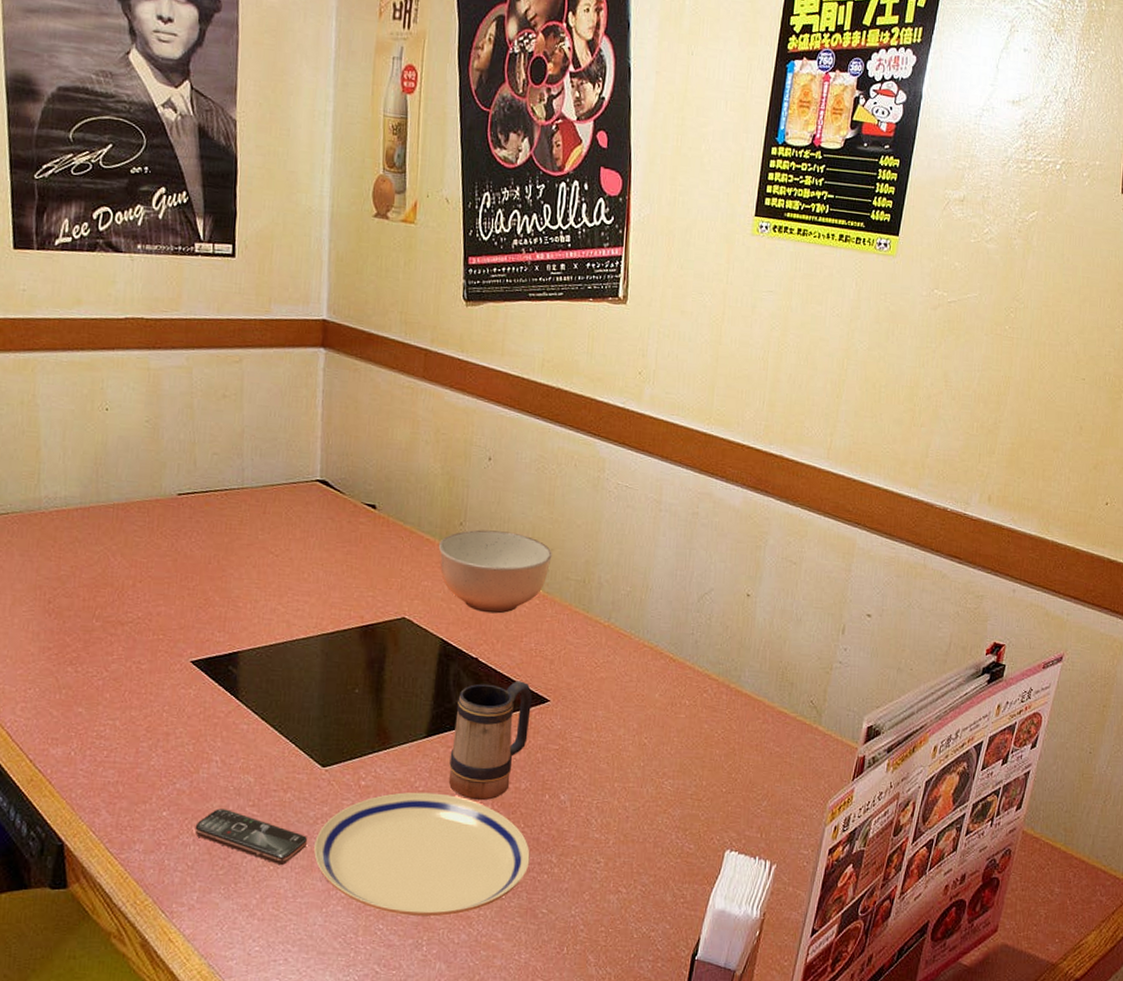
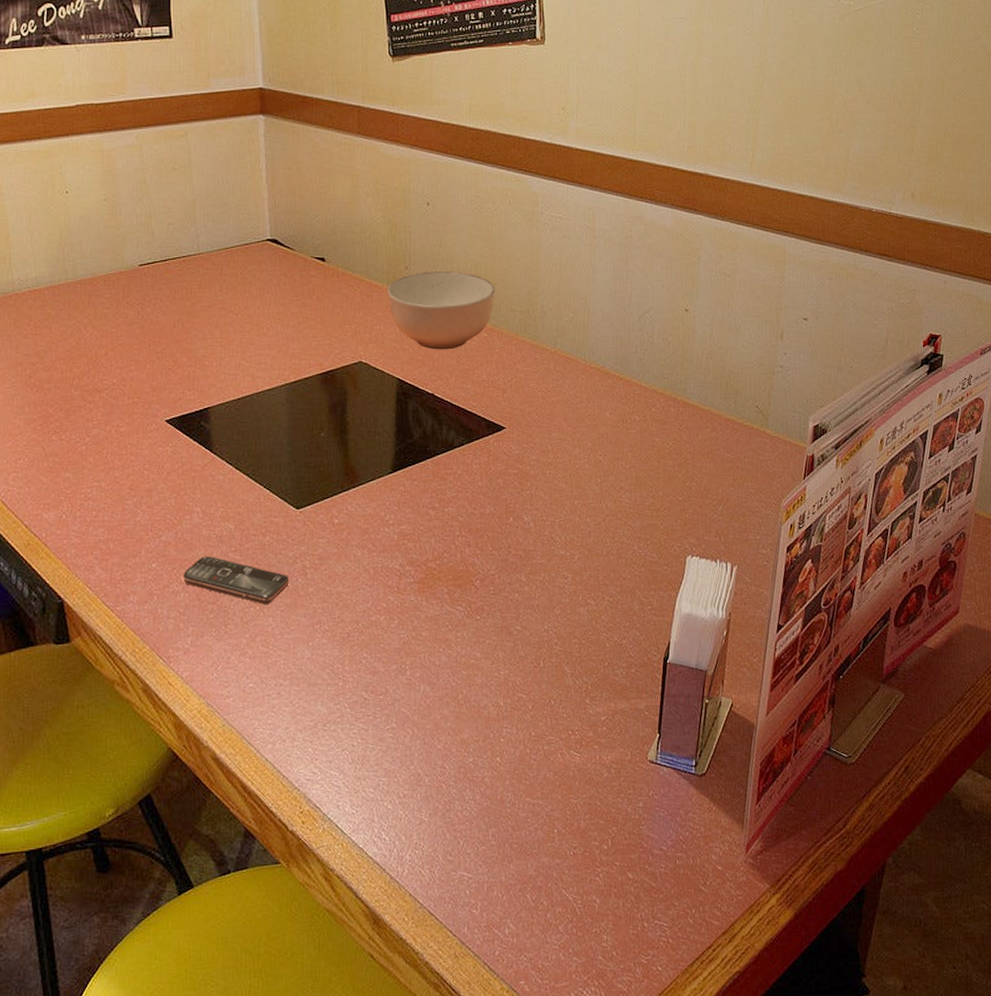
plate: present [314,792,530,917] -> none [296,524,500,643]
beer mug: present [448,681,533,801] -> none [416,411,490,528]

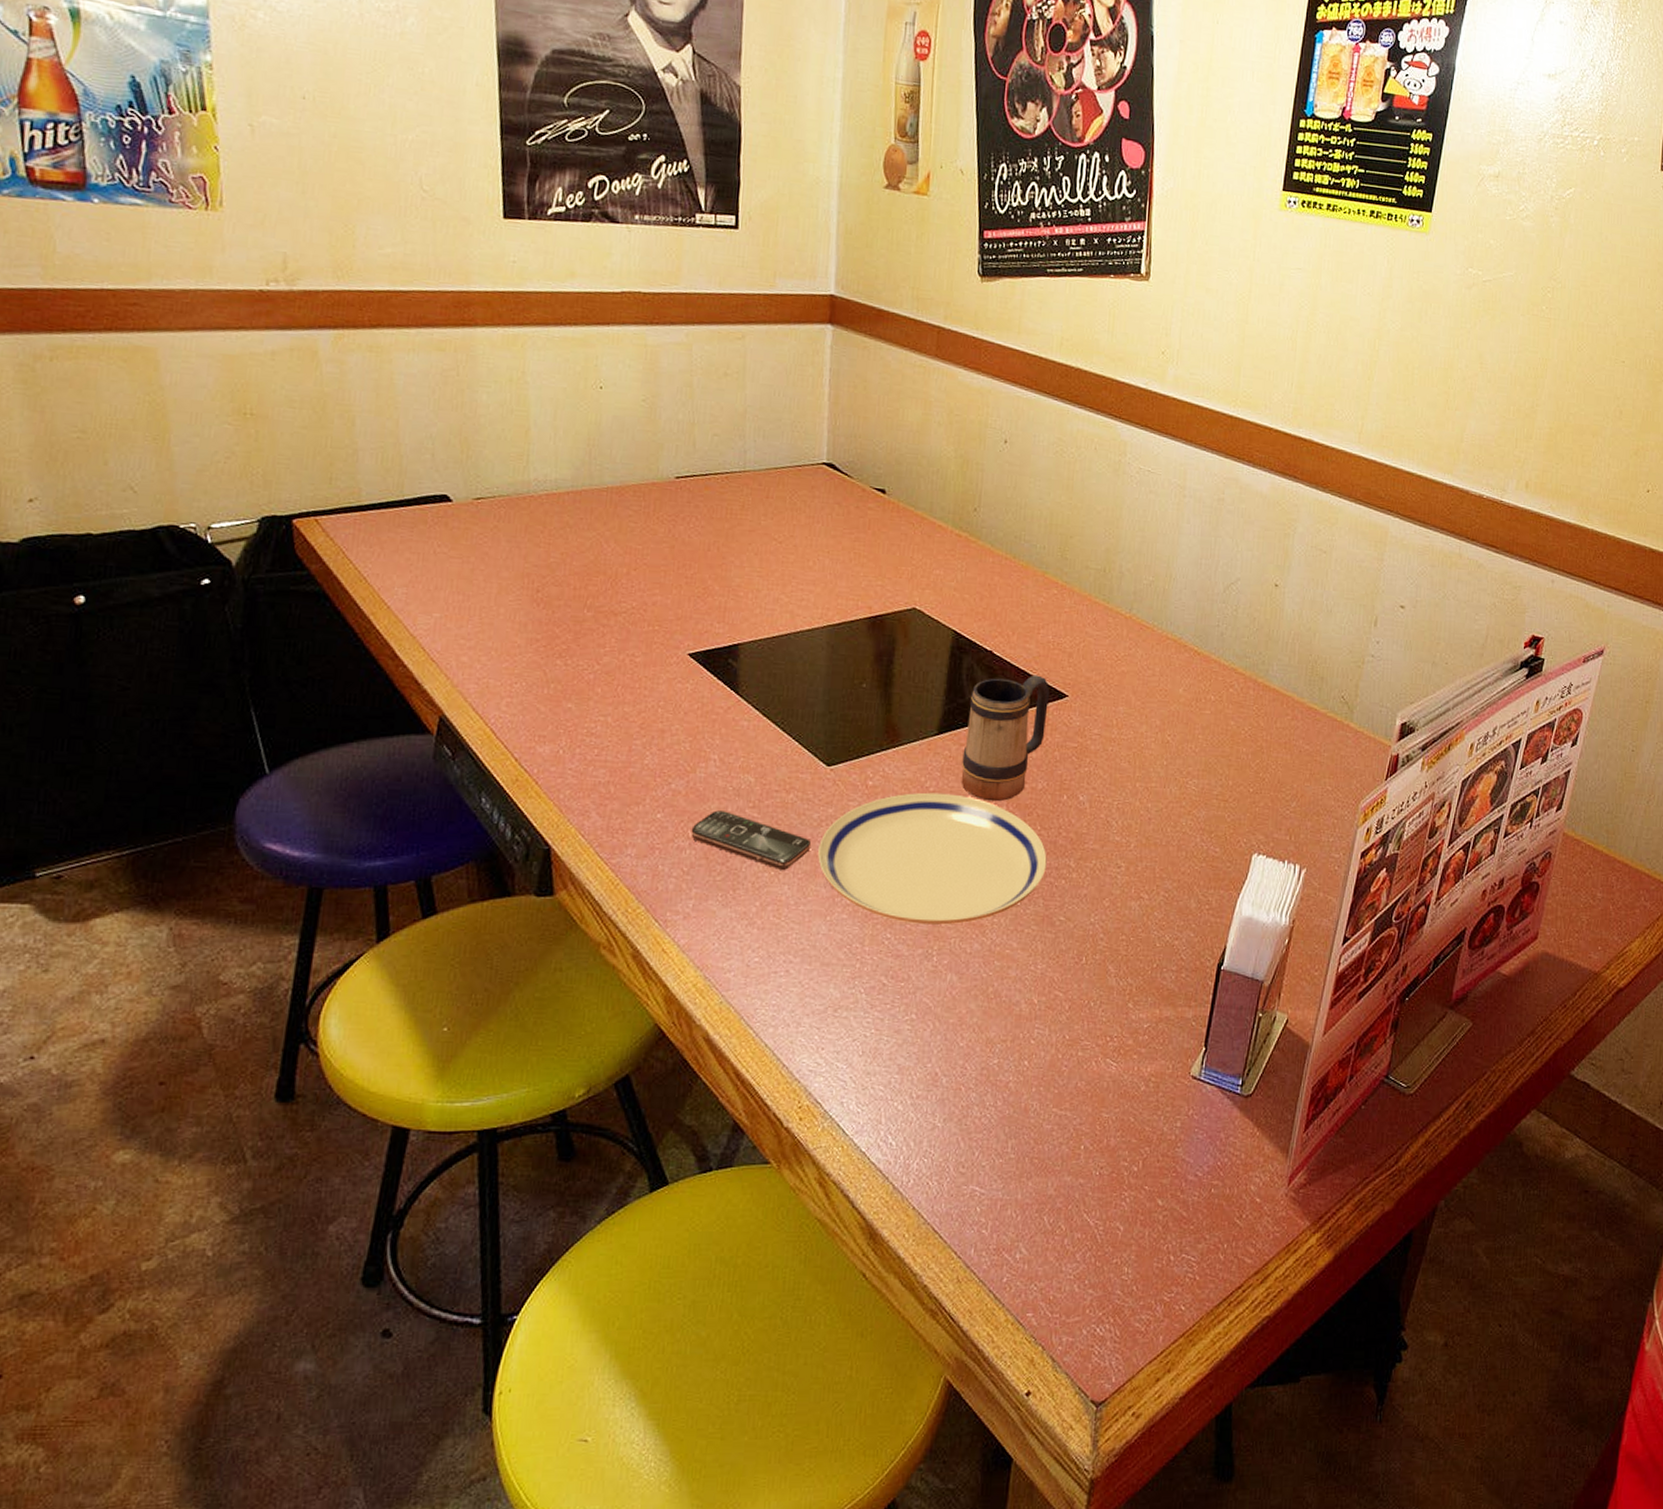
plate: none [296,524,500,643] -> present [818,792,1047,925]
bowl: present [387,271,495,350] -> none [951,515,1071,604]
beer mug: none [416,411,490,528] -> present [961,675,1051,802]

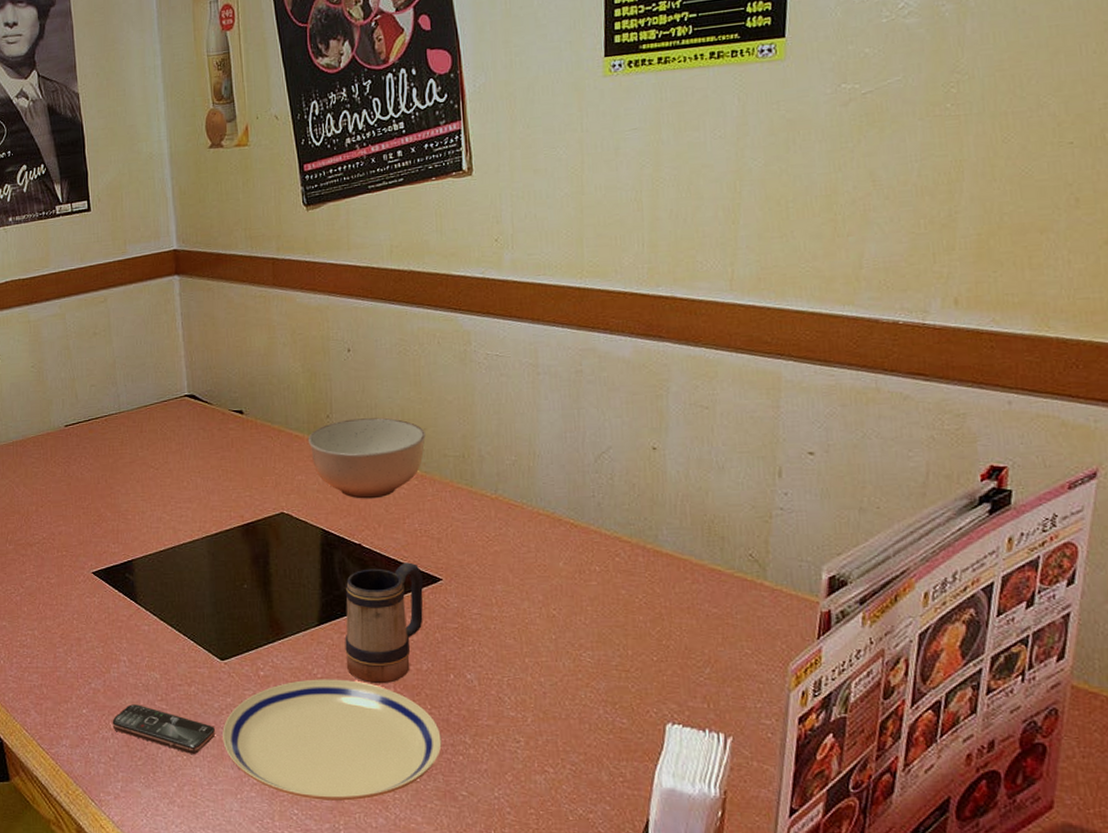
bowl: none [951,515,1071,604] -> present [307,417,426,499]

